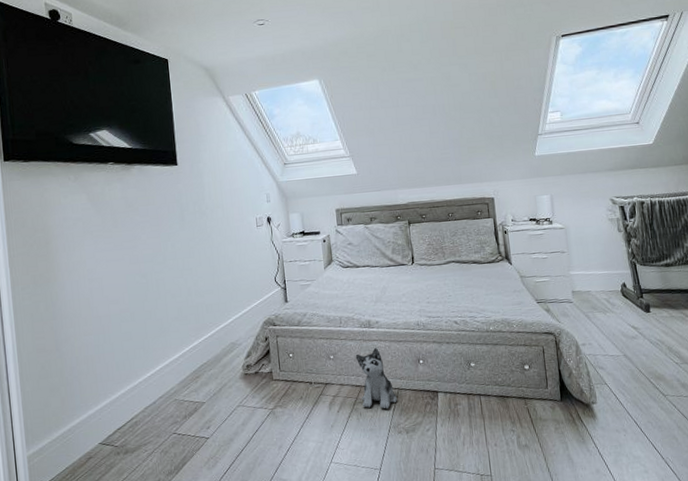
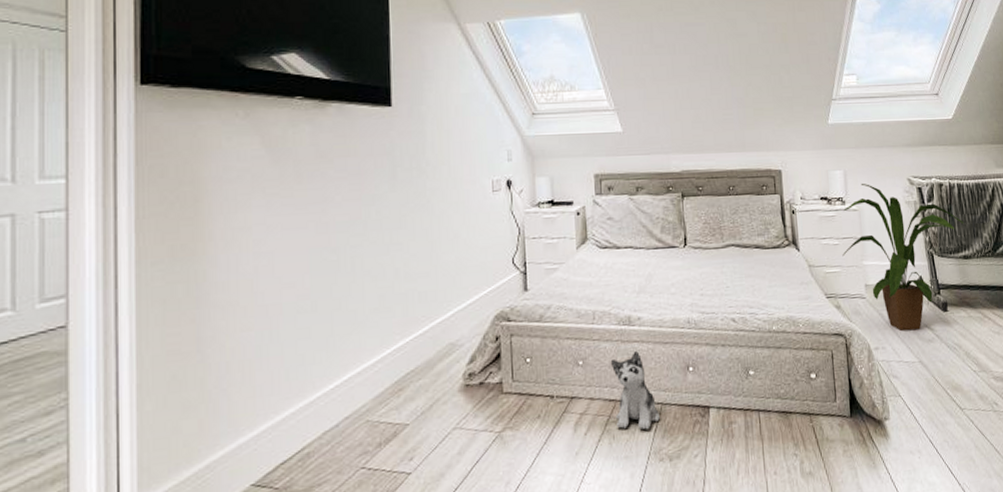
house plant: none [550,205,665,330] -> present [842,184,964,332]

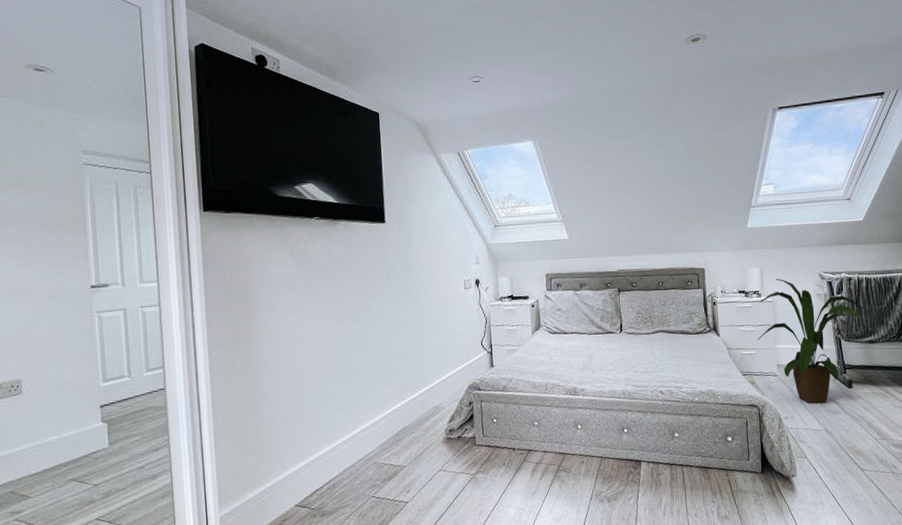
plush toy: present [610,350,660,430] -> none [560,414,600,477]

